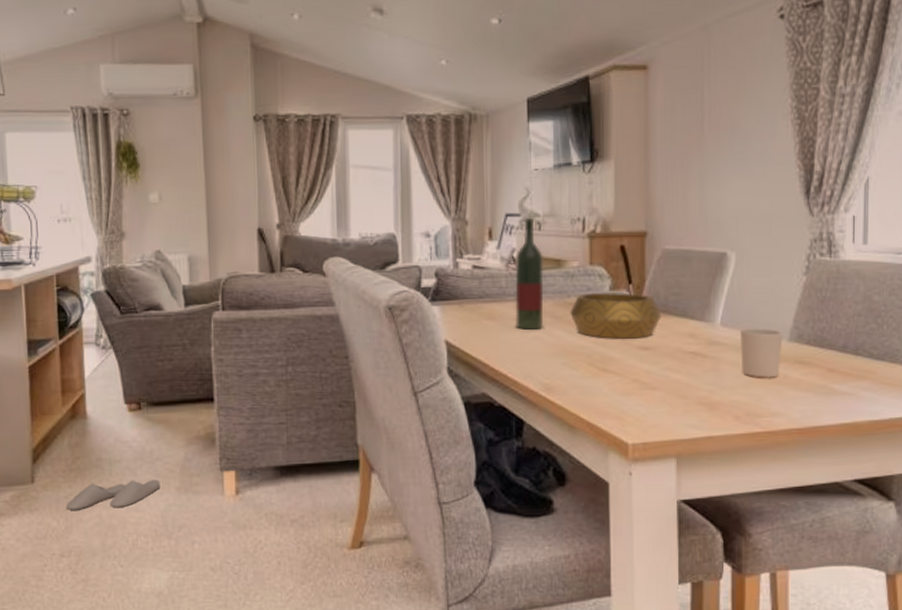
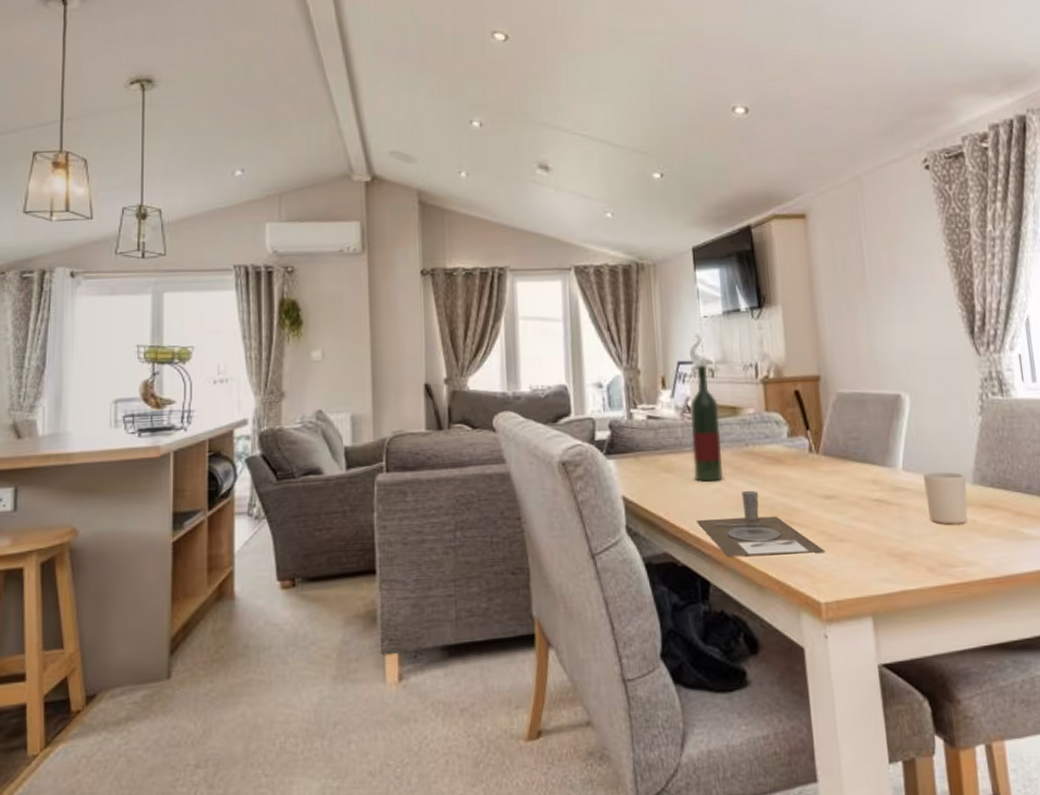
slippers: present [66,479,160,510] -> none [205,668,314,710]
place setting: none [515,339,637,400] -> present [696,490,826,557]
decorative bowl: present [570,291,662,340] -> none [749,438,843,489]

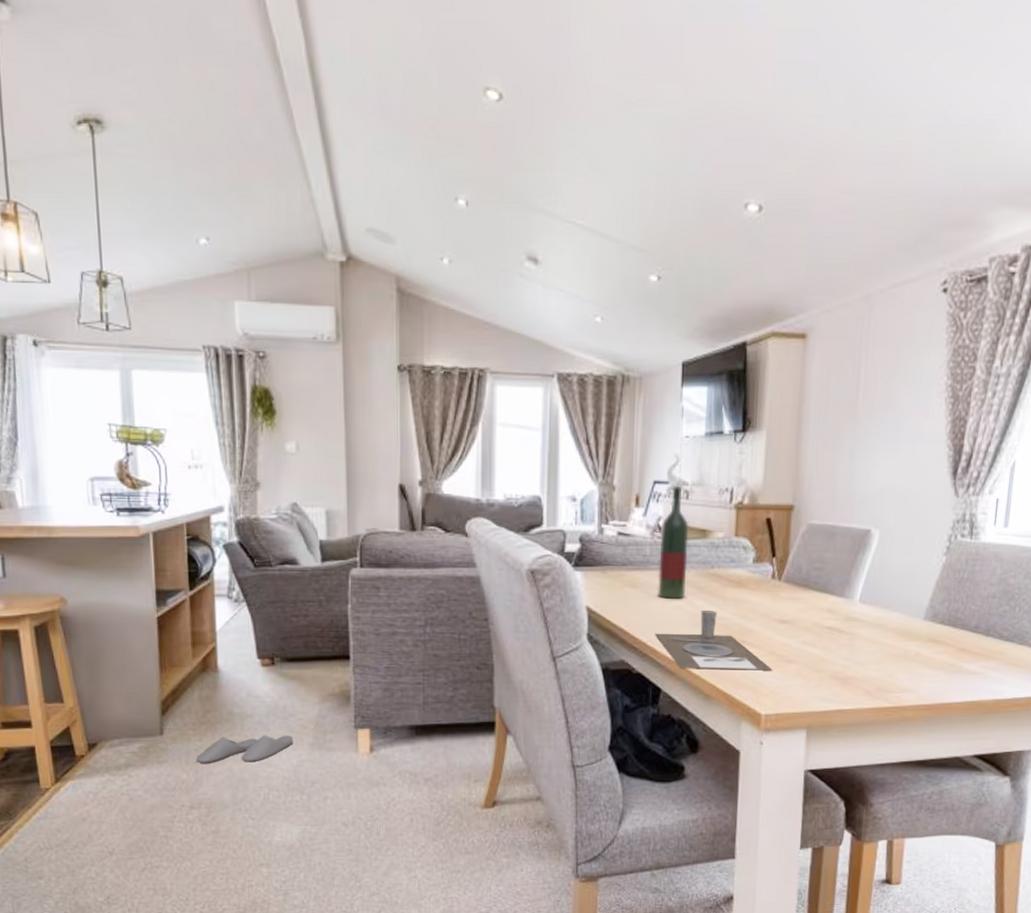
slippers: none [205,668,314,710] -> present [196,735,293,763]
mug: present [923,471,968,525] -> none [876,604,919,655]

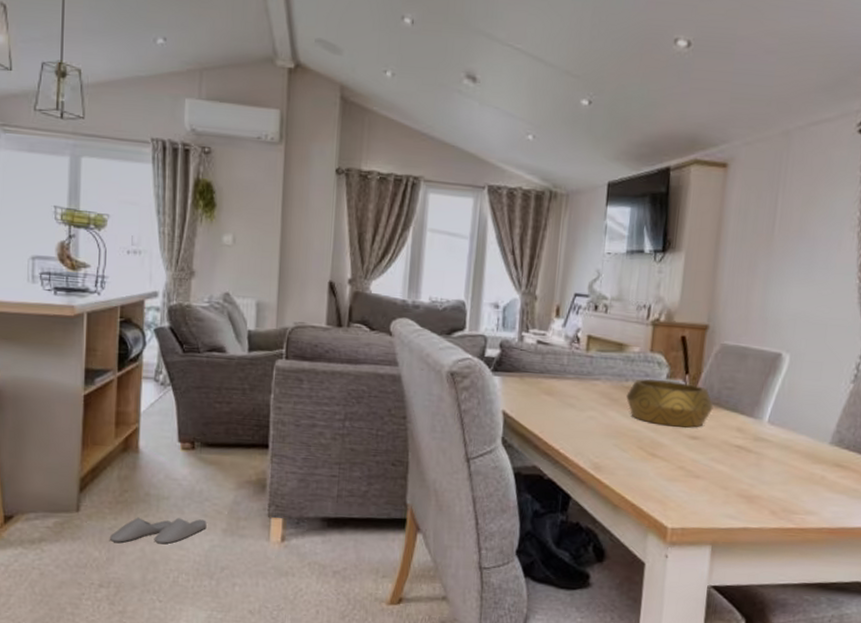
place setting: present [655,609,773,671] -> none [568,421,681,485]
wine bottle: present [658,485,689,600] -> none [572,299,607,410]
decorative bowl: none [712,564,803,613] -> present [626,378,713,429]

